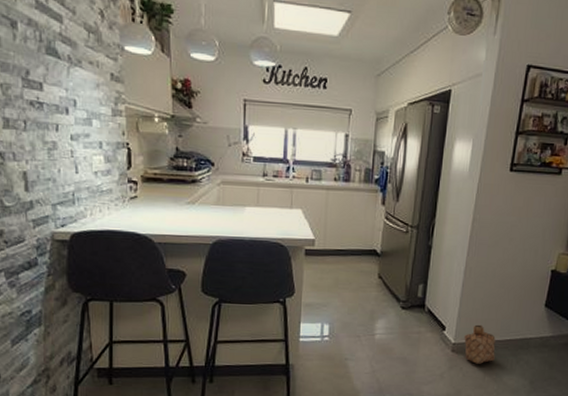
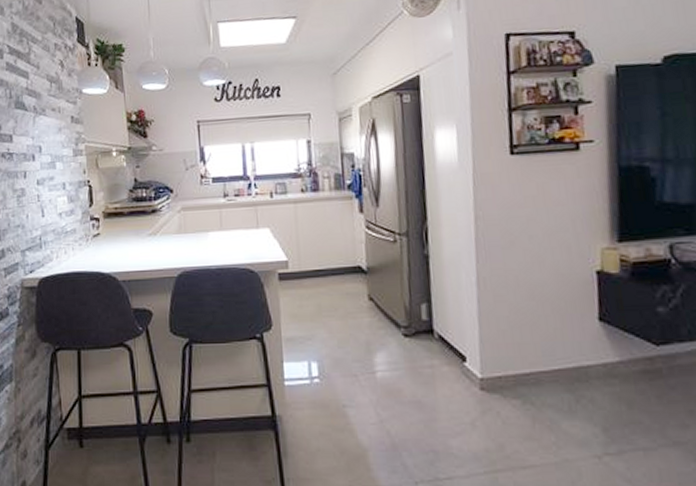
basket: present [464,324,496,364] -> none [493,351,543,406]

